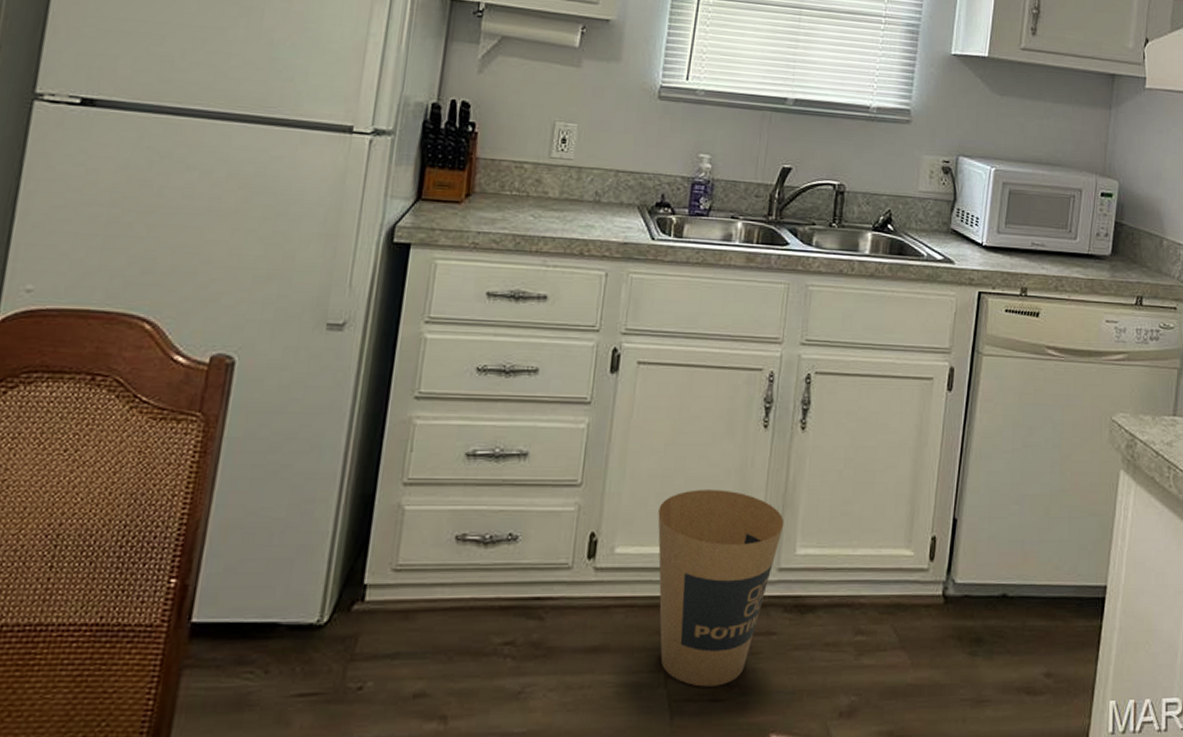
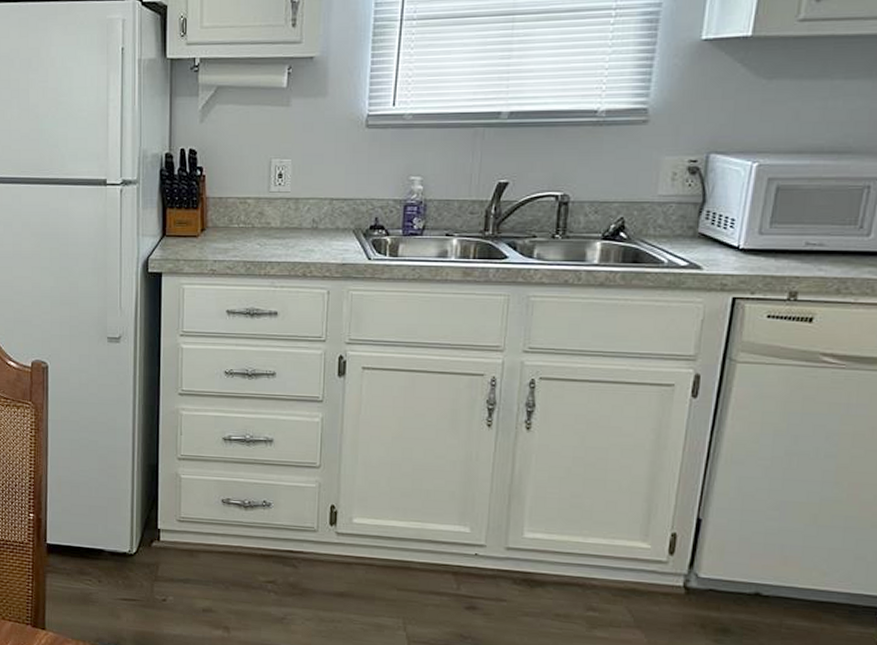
trash can: present [658,489,785,687] -> none [389,476,511,636]

